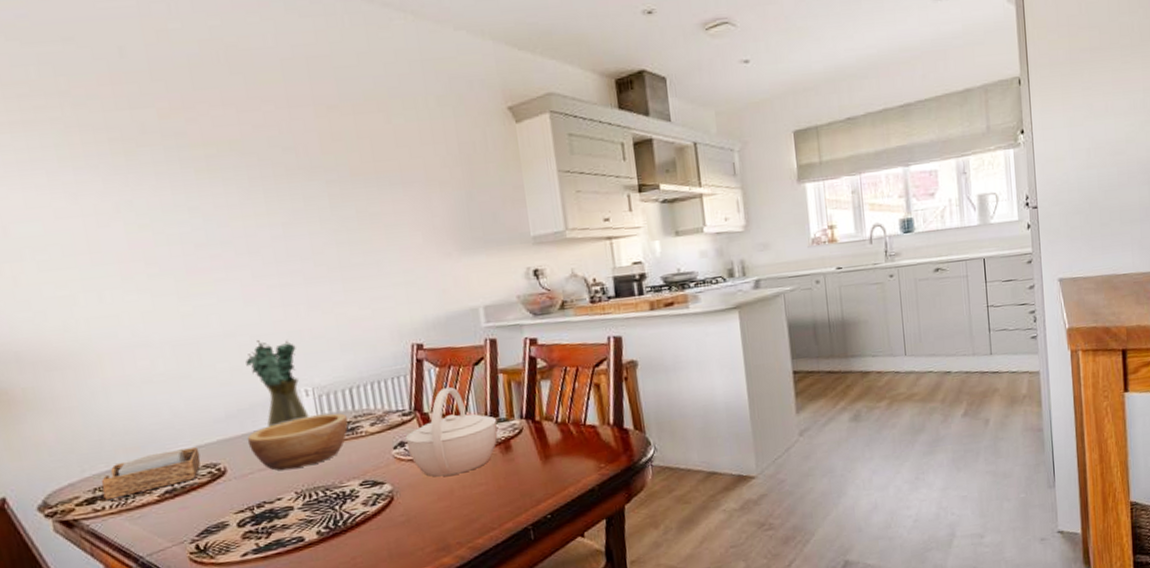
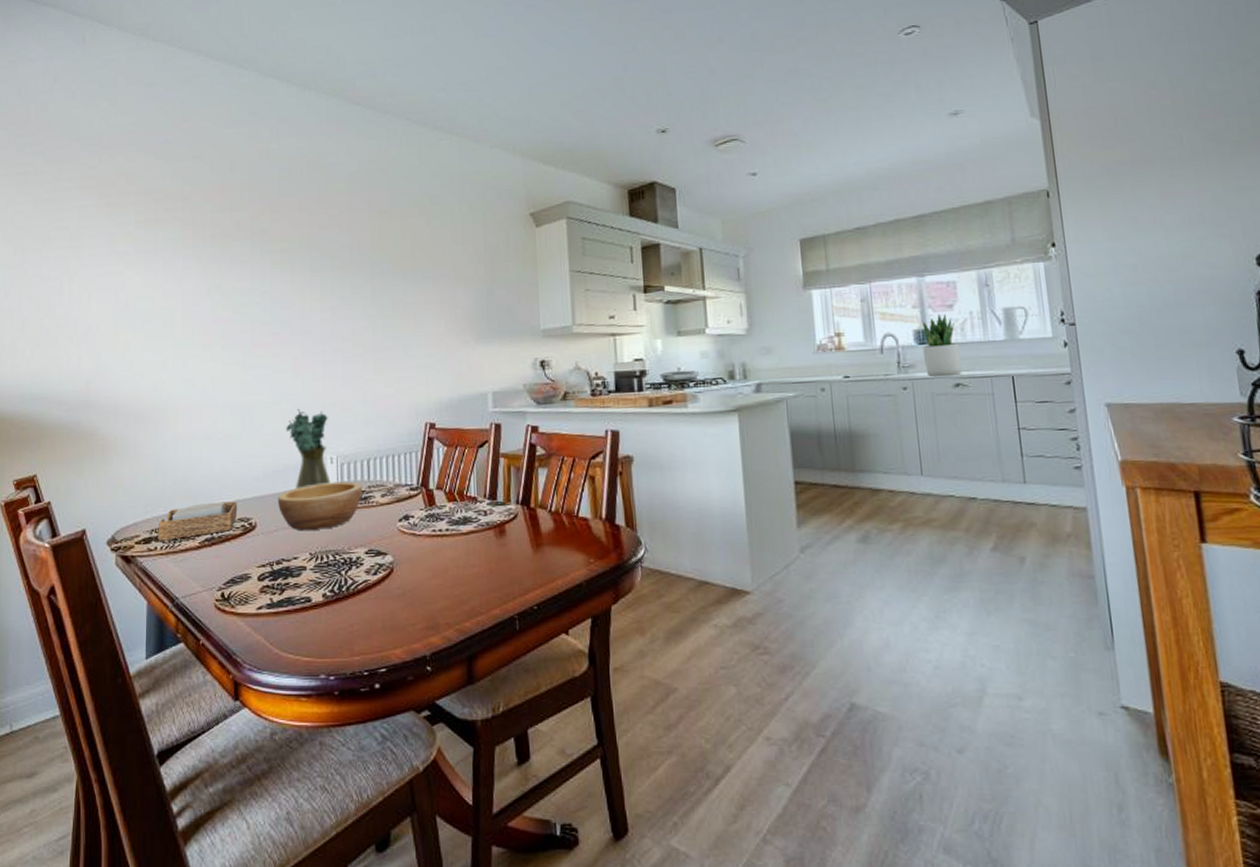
teapot: present [405,387,498,477] -> none [410,467,495,554]
planter: none [906,202,941,264] -> present [922,313,962,377]

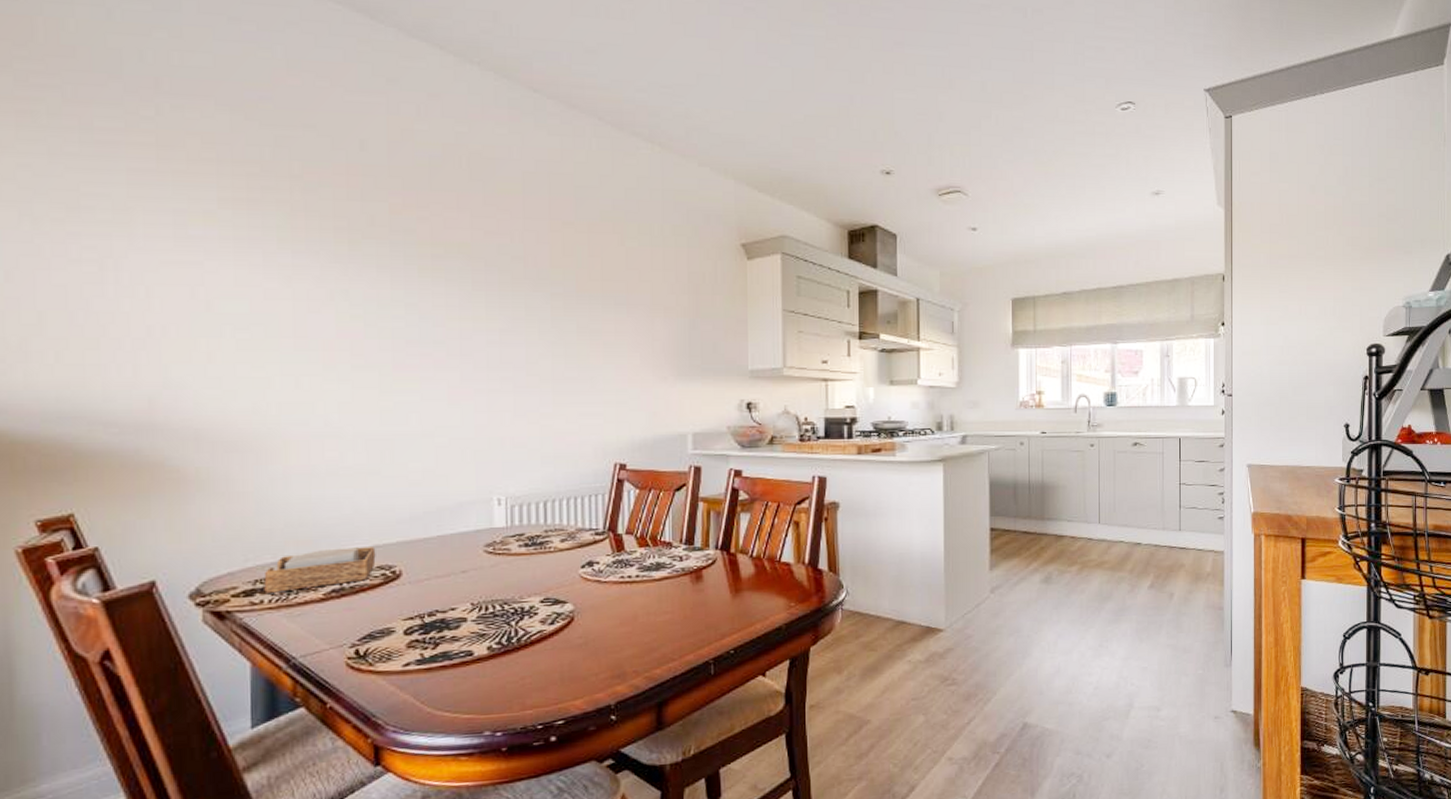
bowl: present [277,481,362,532] -> none [429,525,537,580]
vase: present [286,409,331,489] -> none [440,444,498,533]
planter: present [922,313,962,377] -> none [1109,379,1140,436]

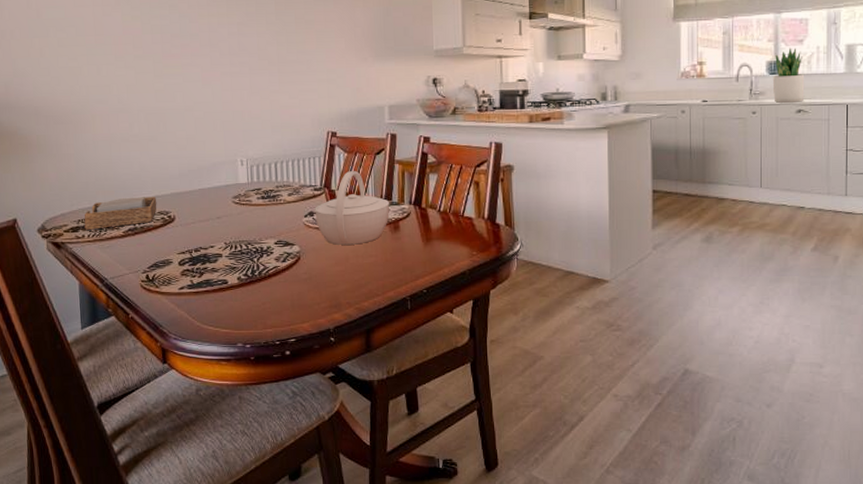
teapot: none [595,511,692,601] -> present [315,171,390,245]
planter: none [1109,379,1140,436] -> present [772,47,805,104]

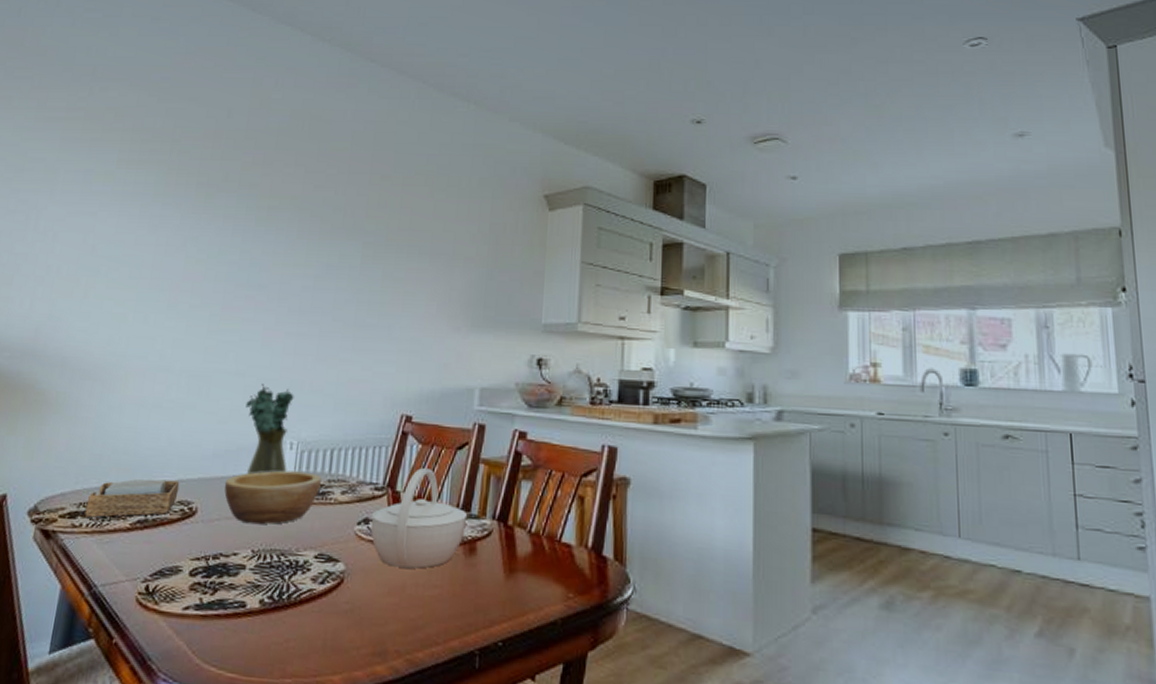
bowl: none [193,181,271,224] -> present [224,470,322,525]
vase: none [199,116,242,187] -> present [246,384,294,475]
planter: present [772,47,805,104] -> none [968,353,1013,426]

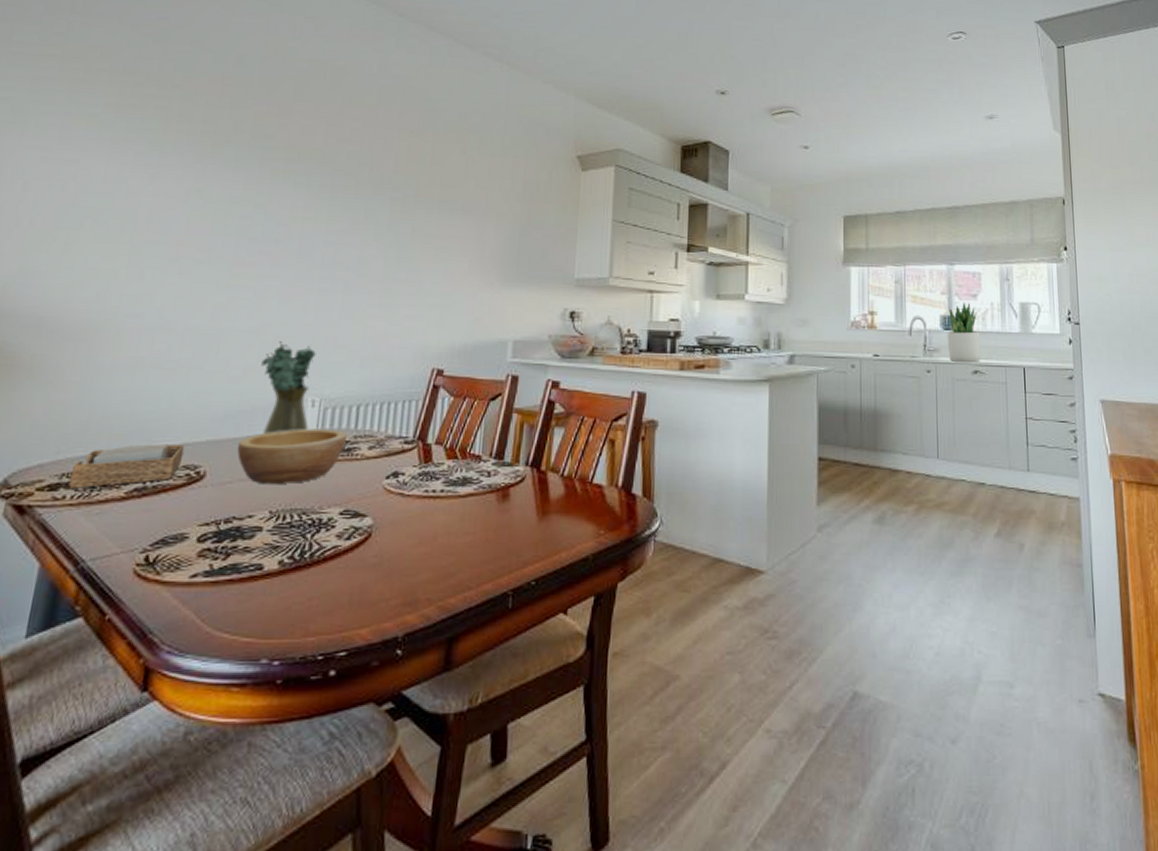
teapot: present [370,468,468,569] -> none [400,420,501,518]
planter: none [968,353,1013,426] -> present [947,302,981,363]

